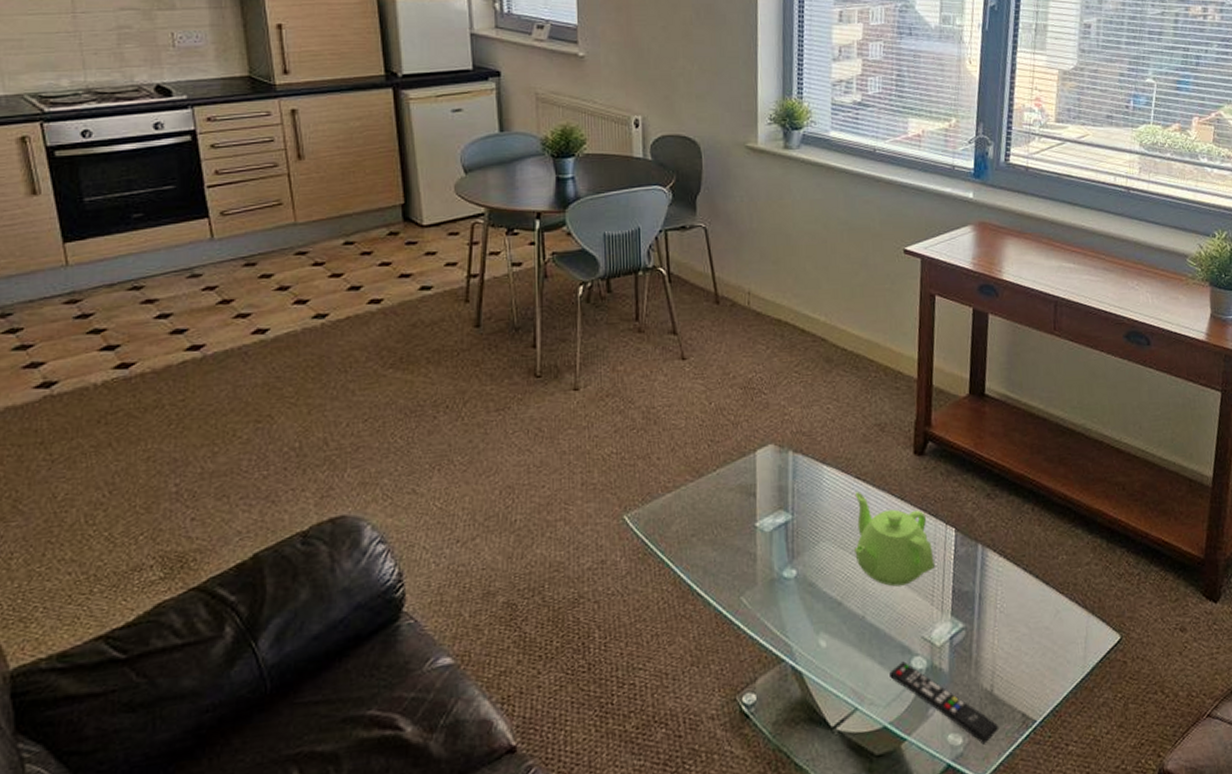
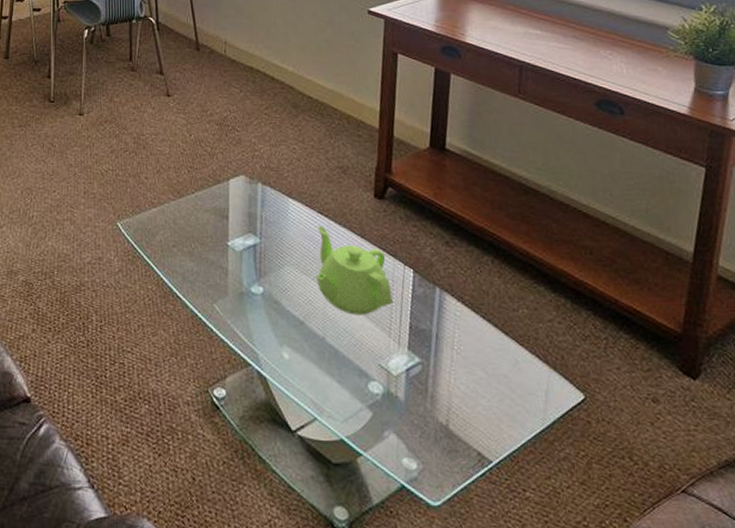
remote control: present [889,661,1000,744] -> none [347,384,454,474]

